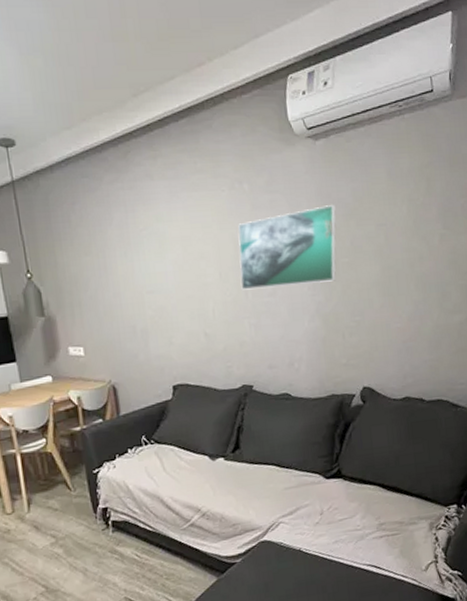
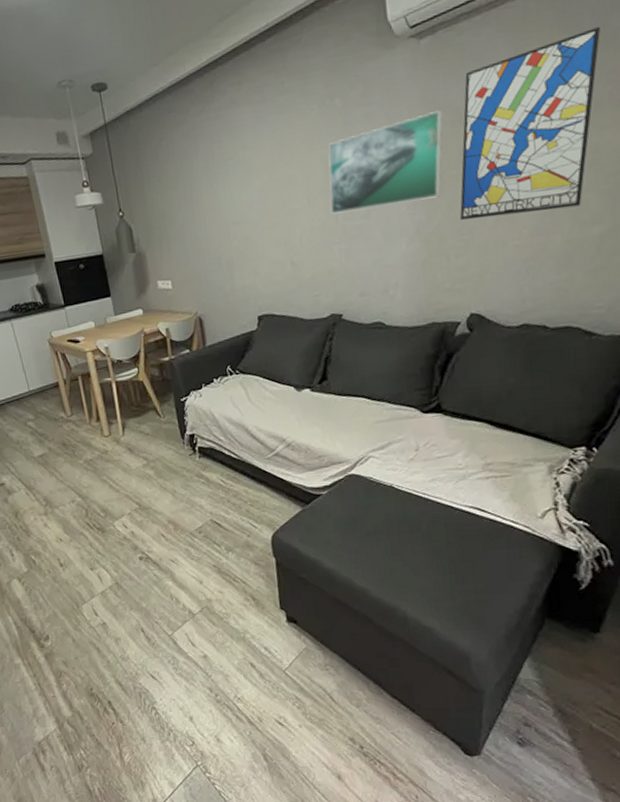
wall art: none [352,151,454,303] -> present [460,27,600,220]

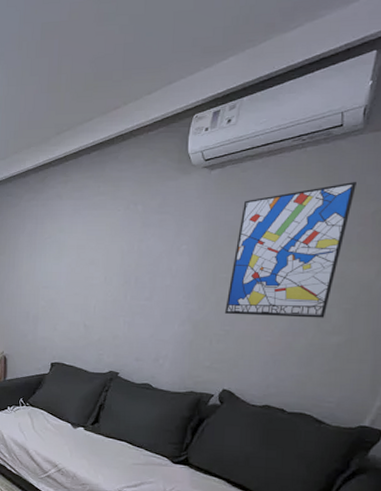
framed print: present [328,109,443,214] -> none [122,225,221,294]

